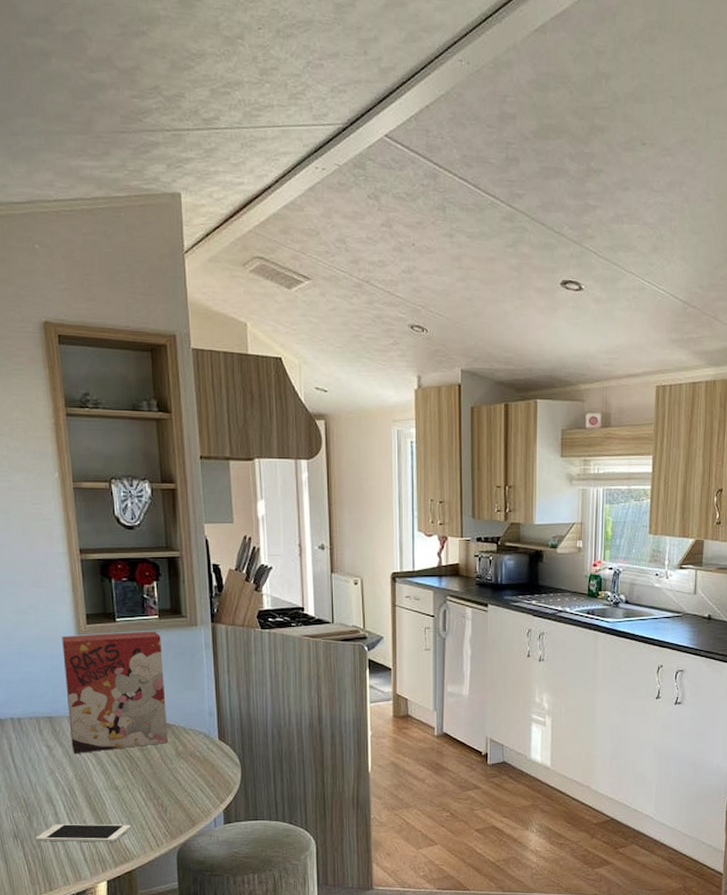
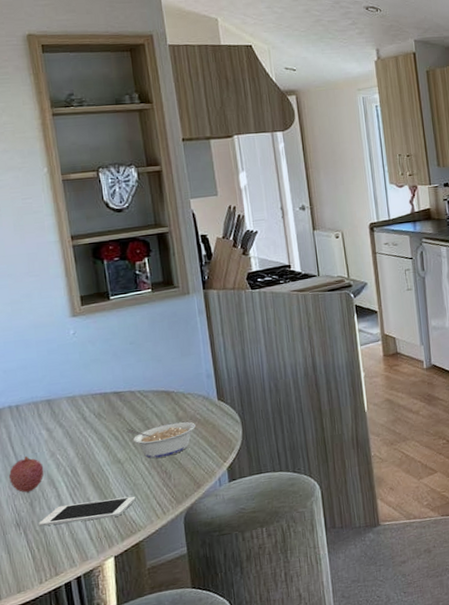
fruit: none [8,771,43,806] -> present [8,456,44,493]
cereal box: present [62,631,169,753] -> none [57,304,169,433]
legume: none [125,757,194,790] -> present [127,421,196,459]

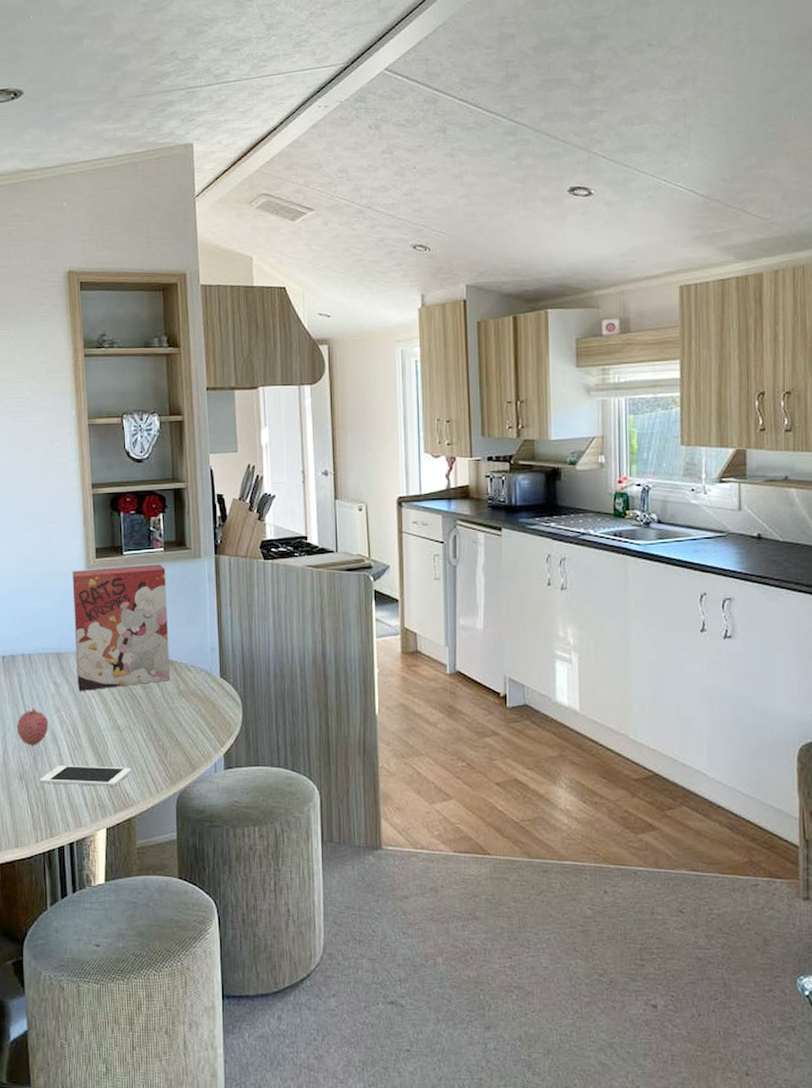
cereal box: none [57,304,169,433] -> present [72,564,171,691]
legume: present [127,421,196,459] -> none [128,695,196,731]

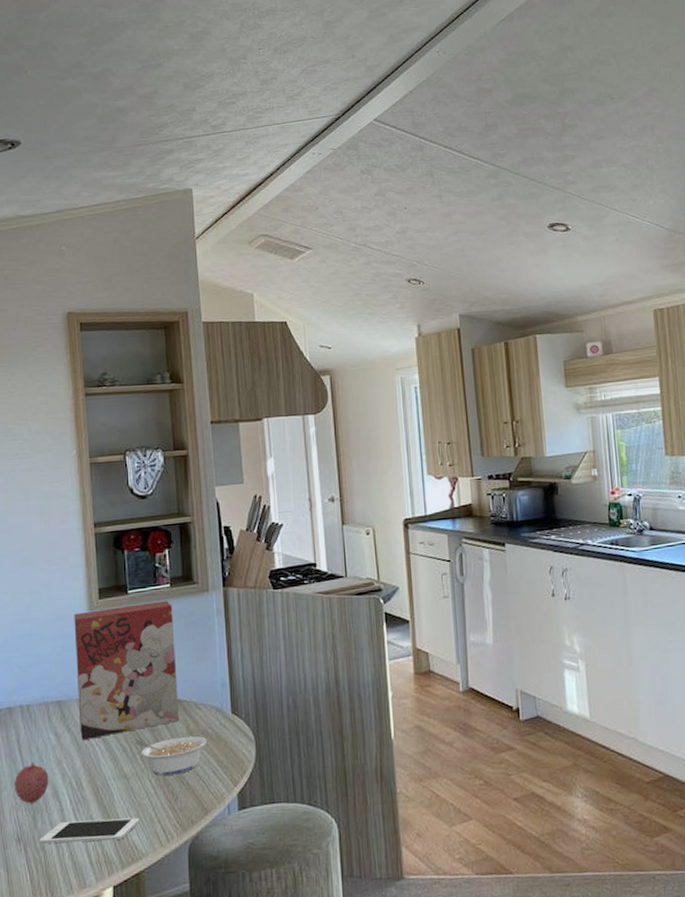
legume: none [128,695,196,731] -> present [135,735,207,776]

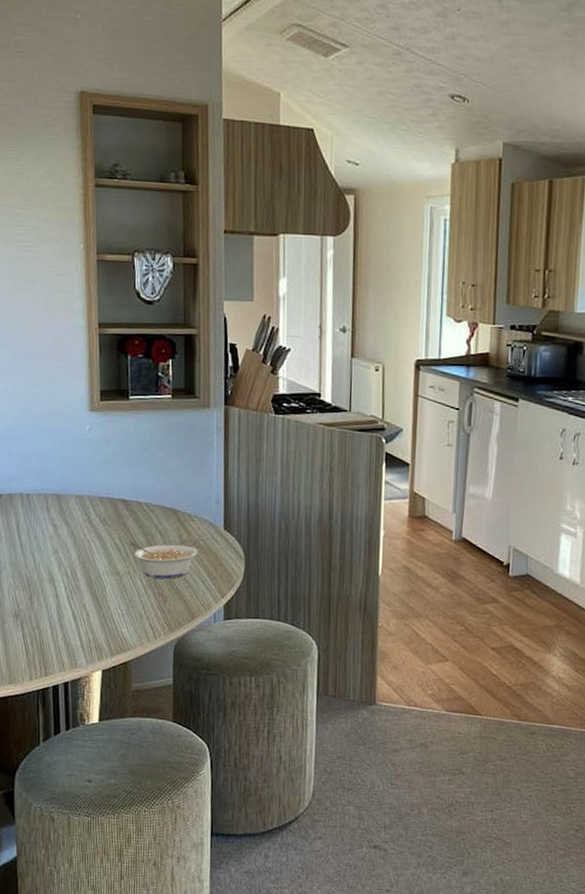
fruit: present [14,763,49,804] -> none [12,549,46,586]
cell phone: present [39,817,140,844] -> none [35,606,130,630]
cereal box: present [74,601,180,740] -> none [75,410,173,535]

